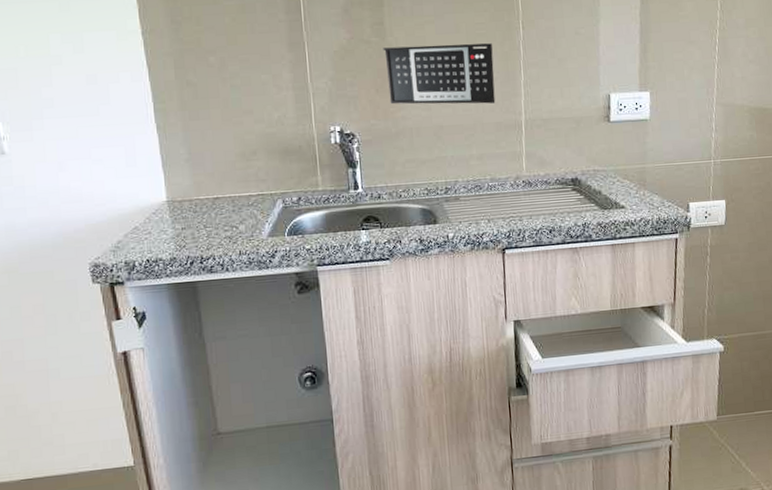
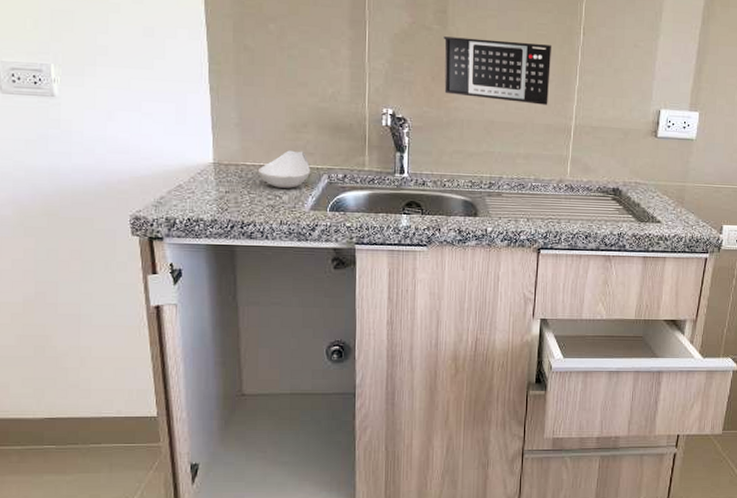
spoon rest: none [211,178,265,218] -> present [257,150,311,188]

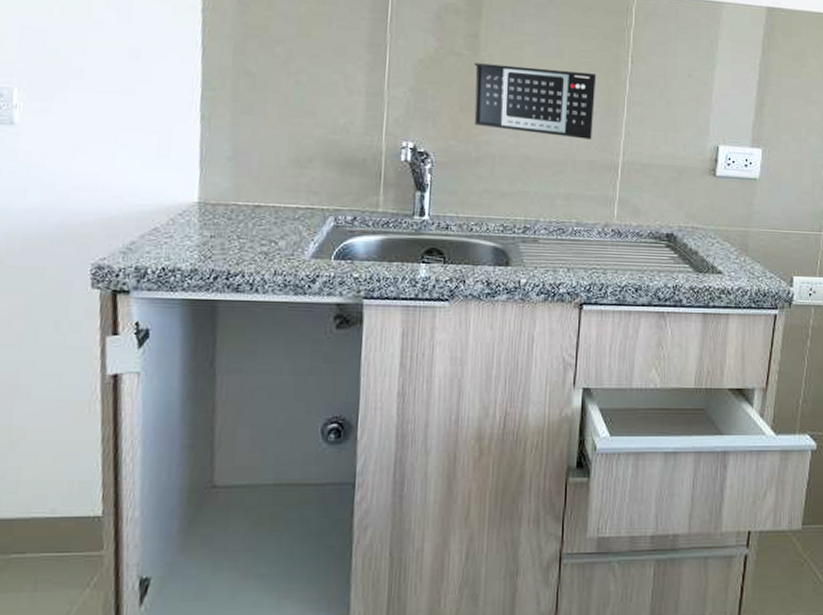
spoon rest: present [257,150,311,188] -> none [250,188,315,232]

